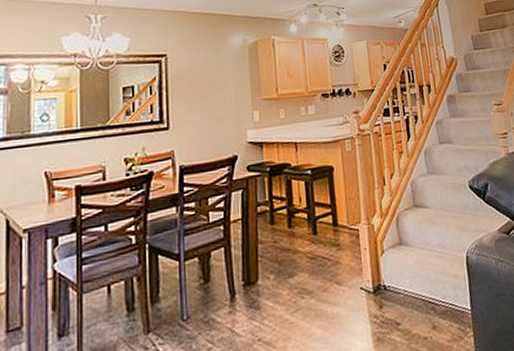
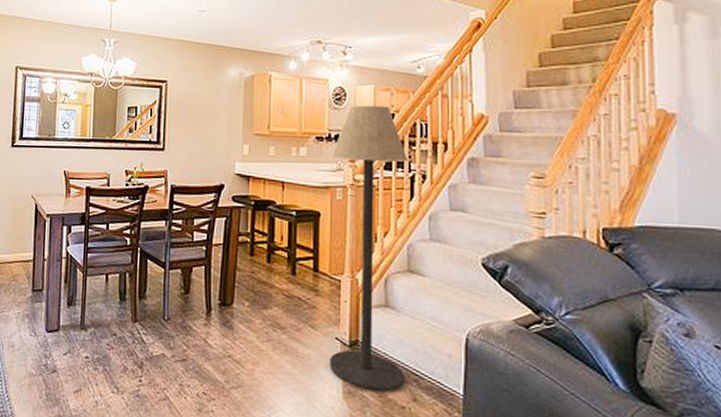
floor lamp: none [337,58,424,333] -> present [330,105,407,393]

